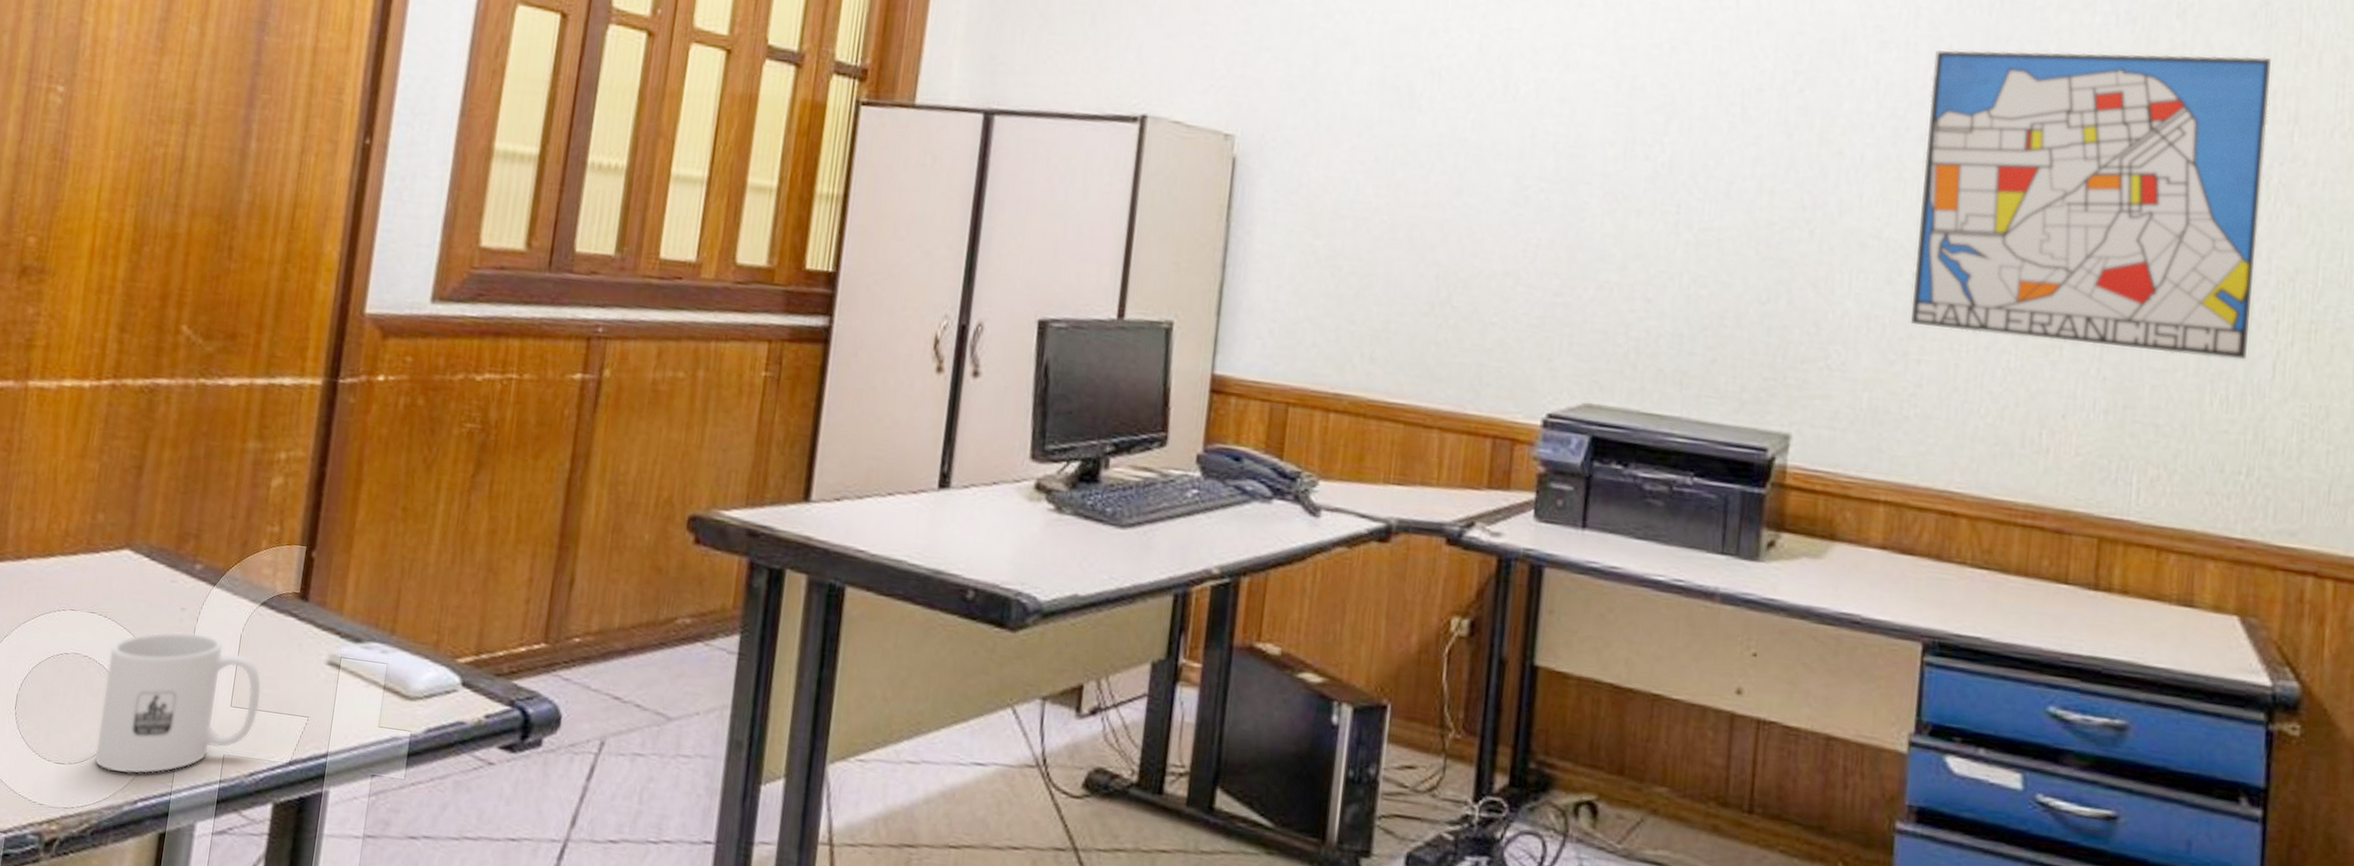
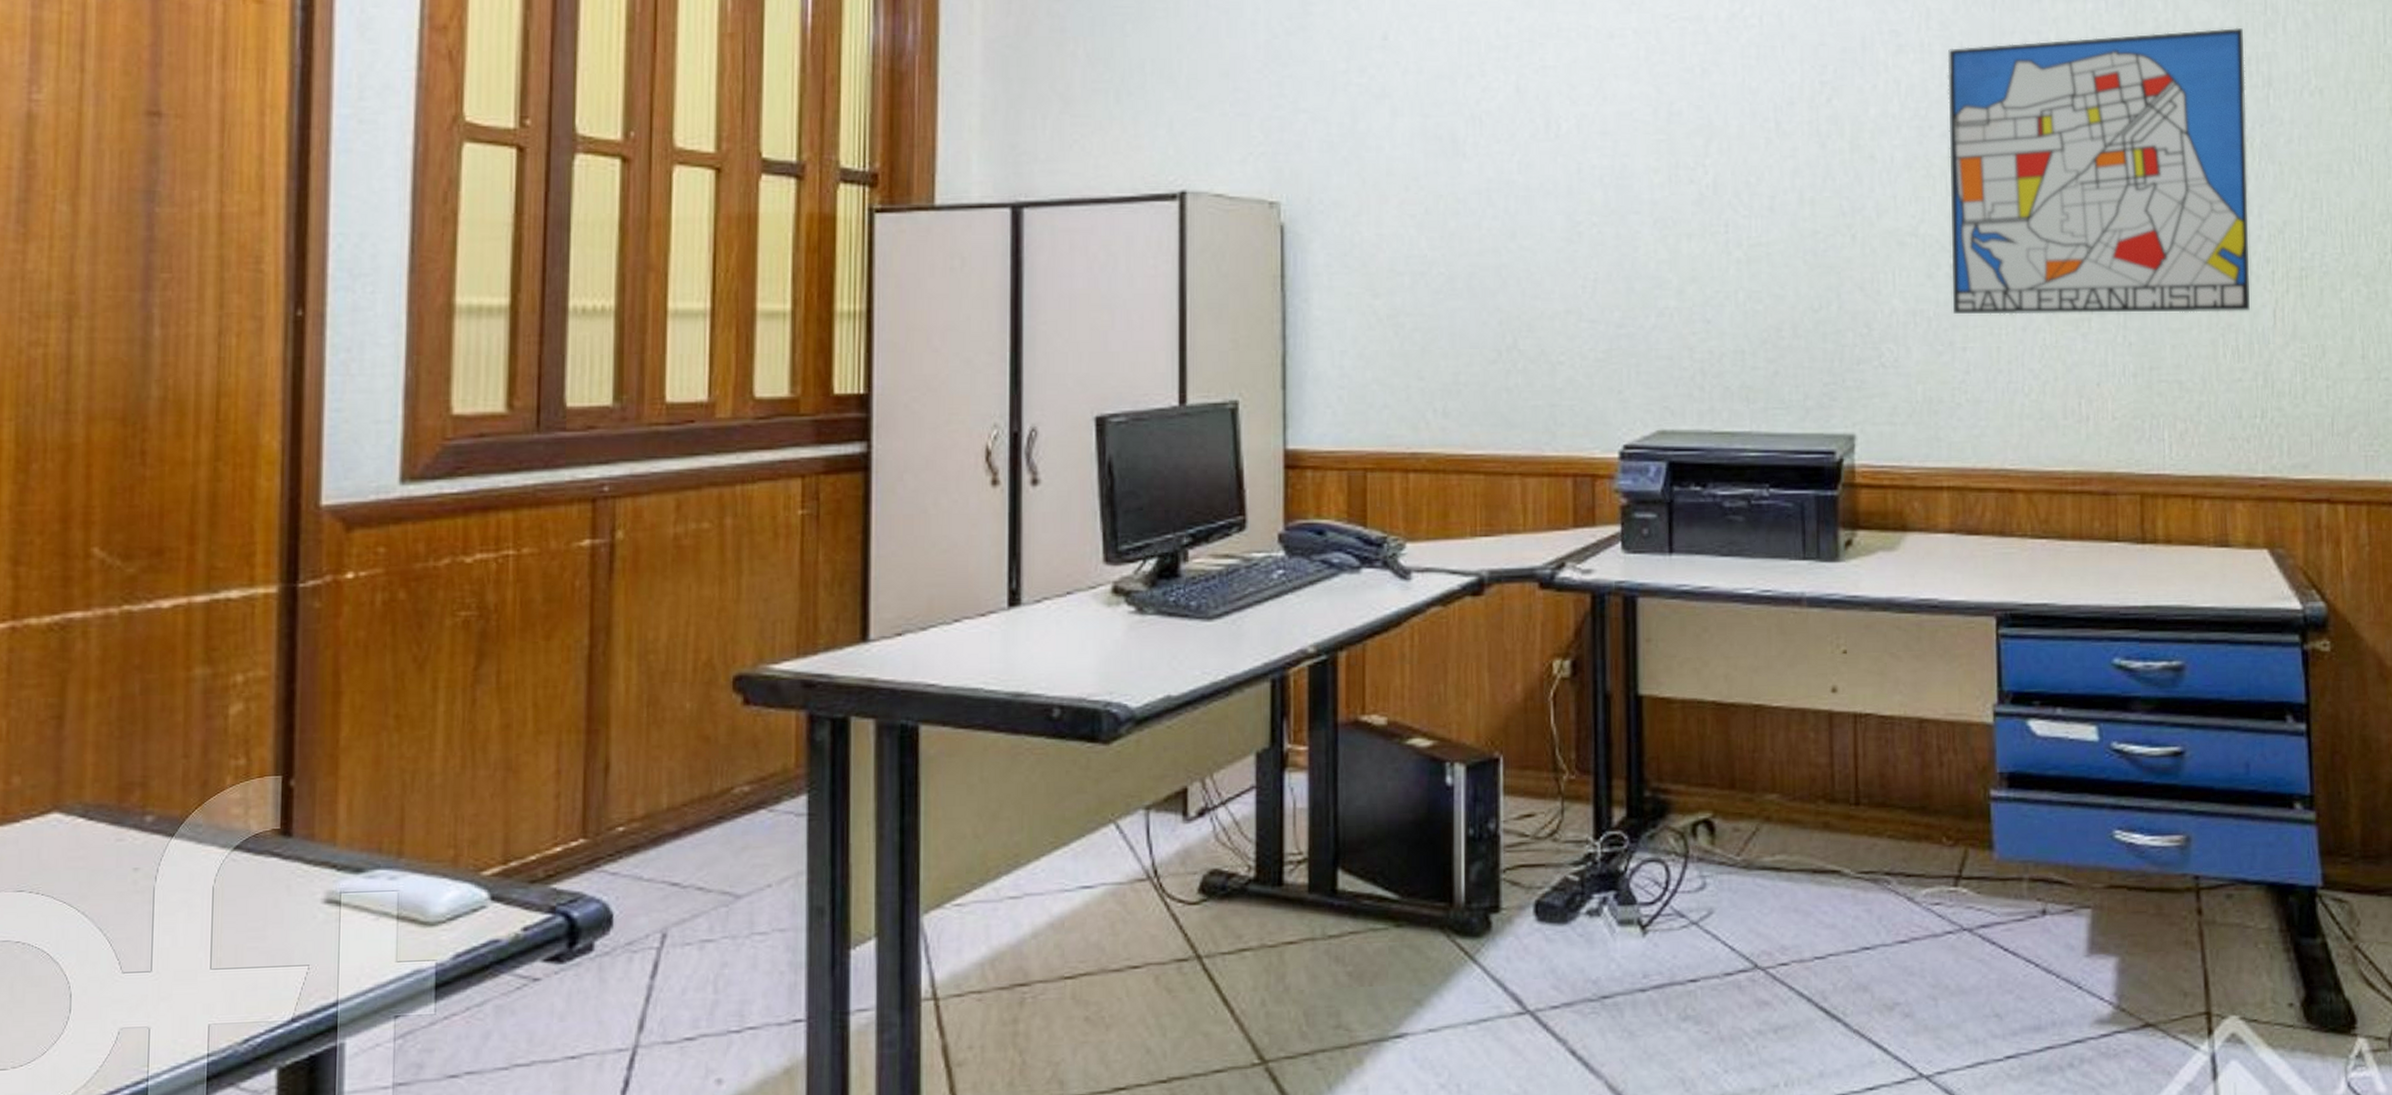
mug: present [94,631,262,774] -> none [45,894,247,1068]

